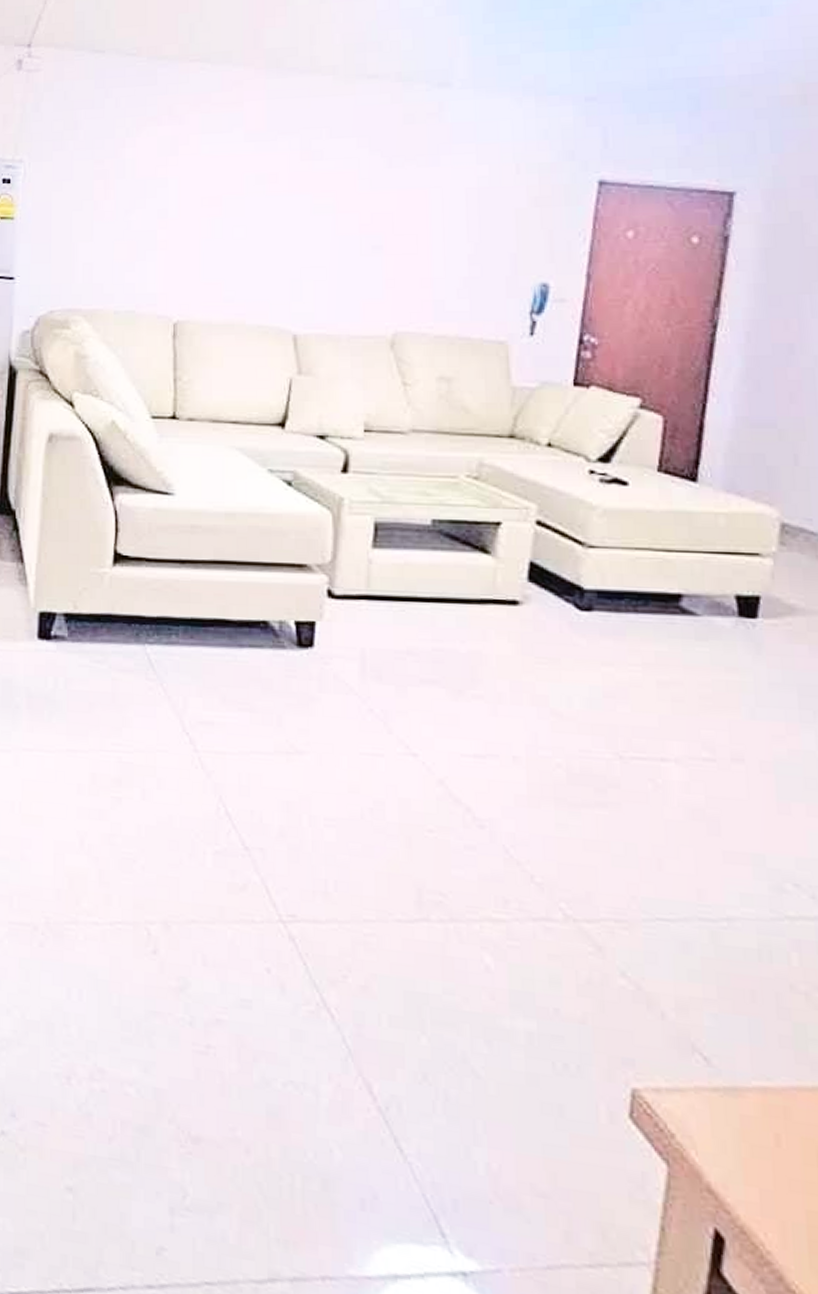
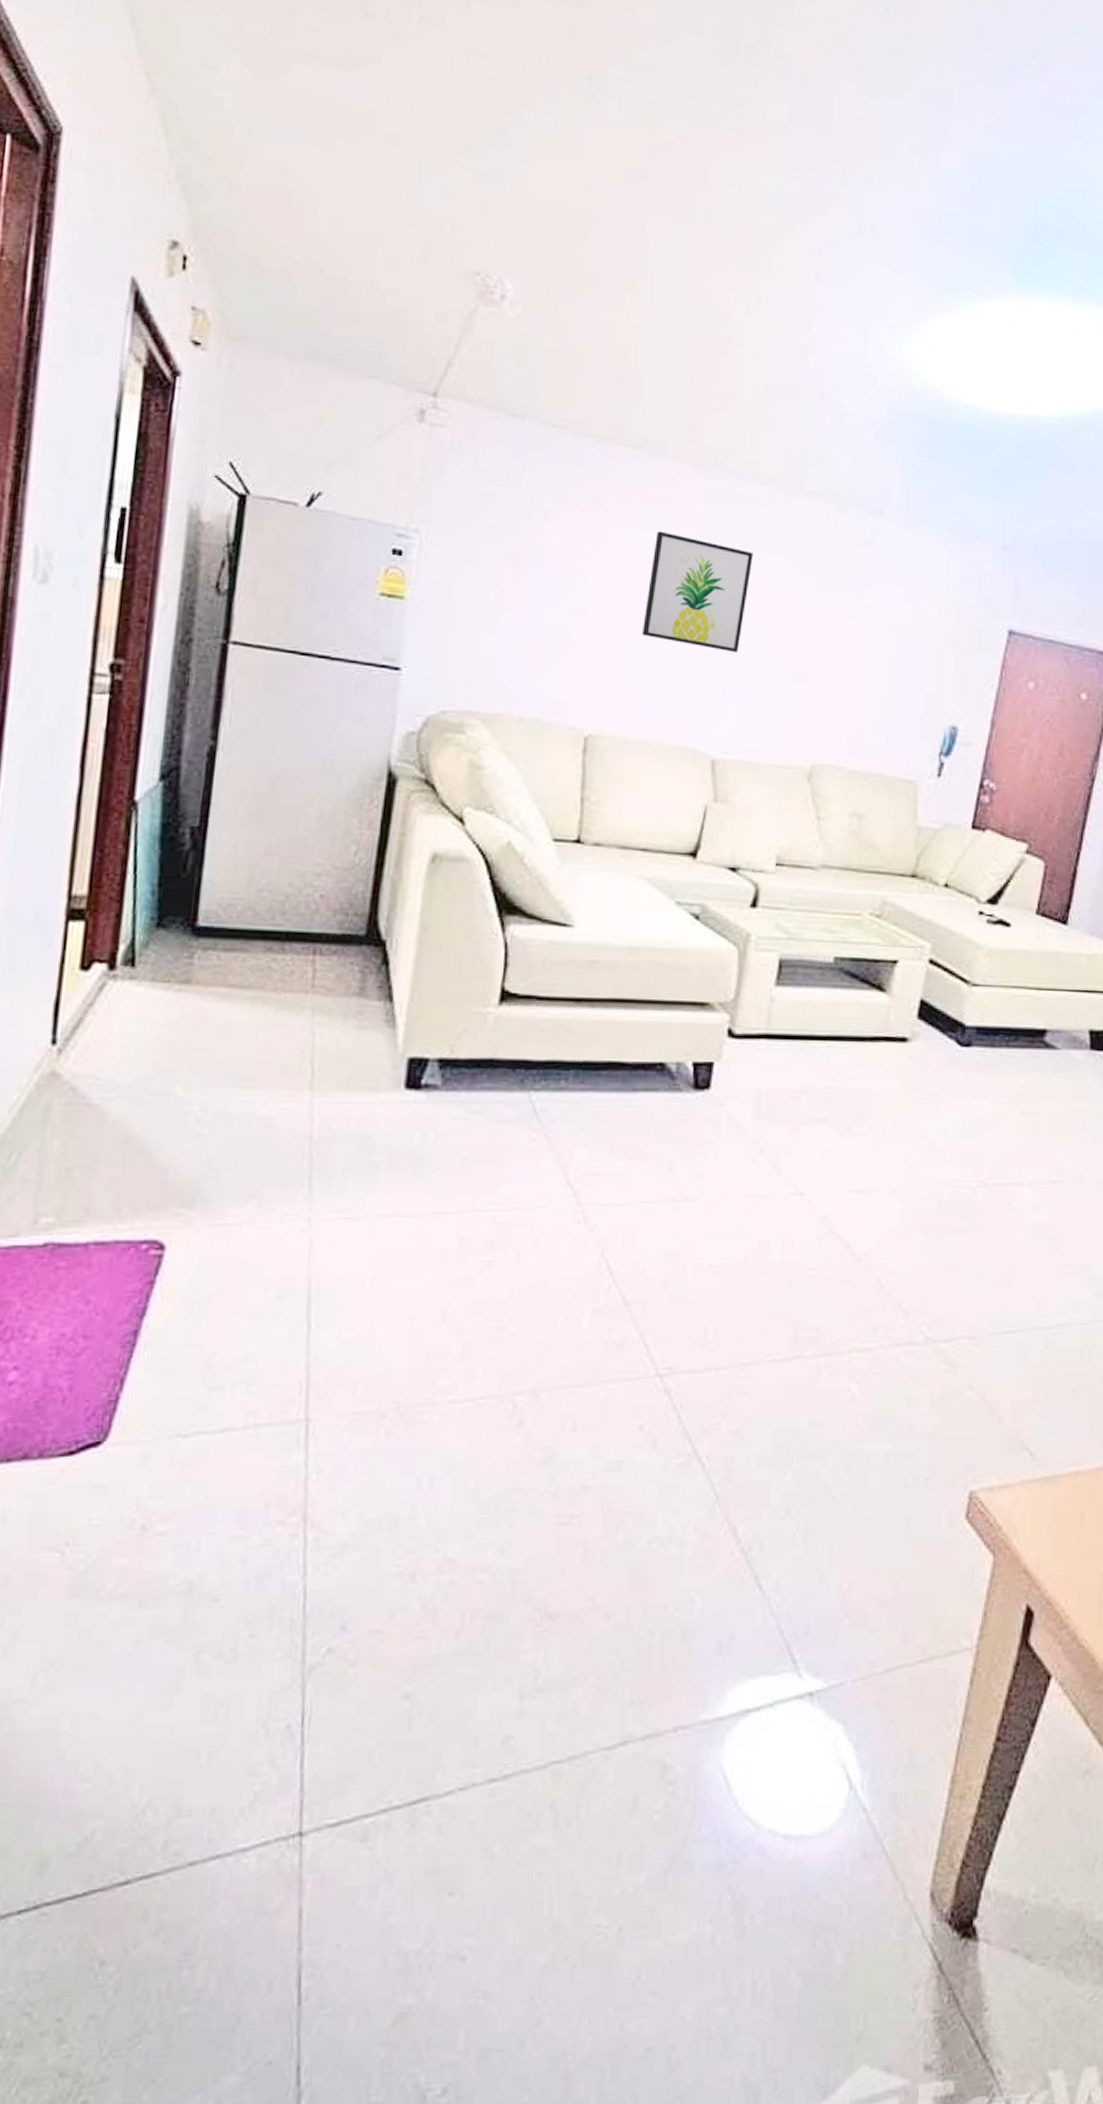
wall art: none [220,131,320,235] -> present [642,531,753,653]

